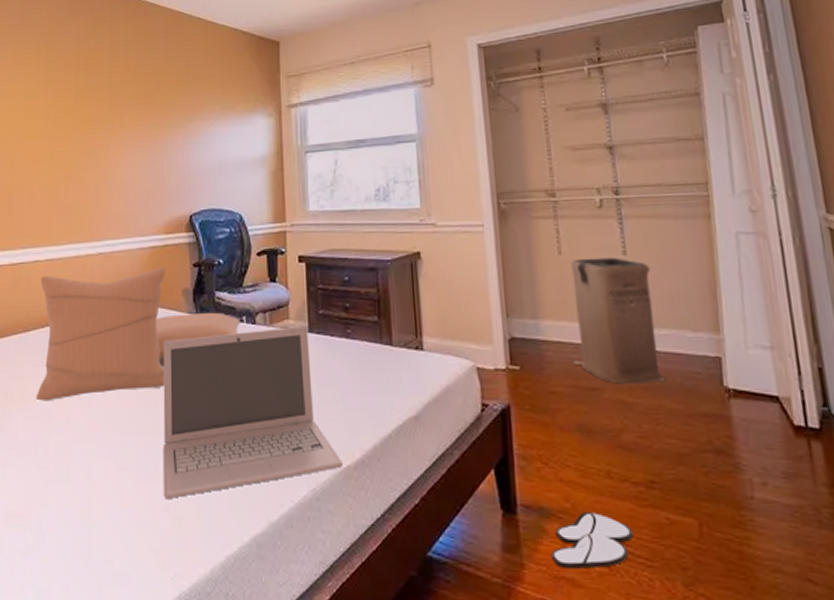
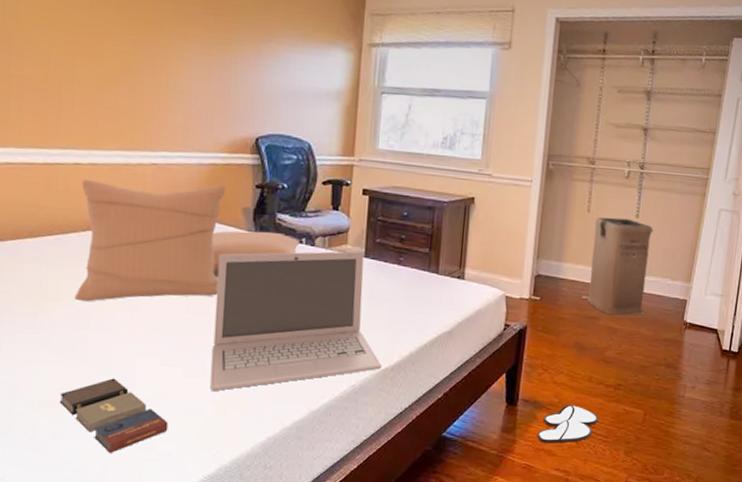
book set: none [24,485,125,574] -> present [59,378,168,453]

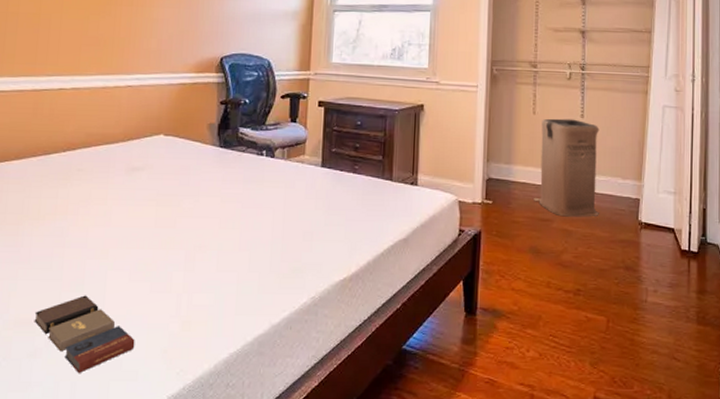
pillow: present [74,179,227,302] -> none [52,103,194,220]
laptop: present [211,251,382,391] -> none [176,161,340,306]
pillow: present [212,231,300,277] -> none [179,145,260,191]
slippers: present [537,405,599,443] -> none [498,313,560,355]

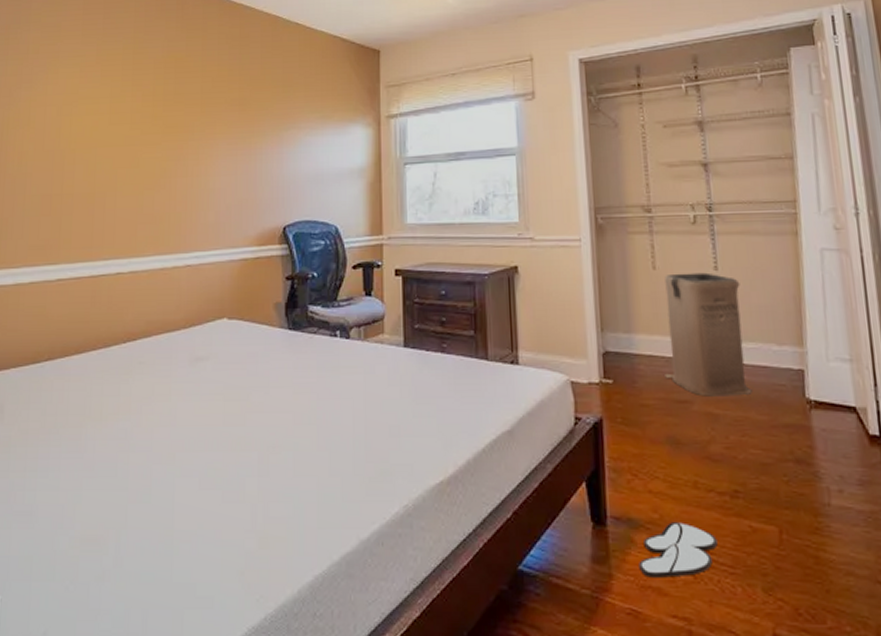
book set: present [34,295,135,373] -> none [100,507,209,599]
slippers: none [498,313,560,355] -> present [639,522,718,578]

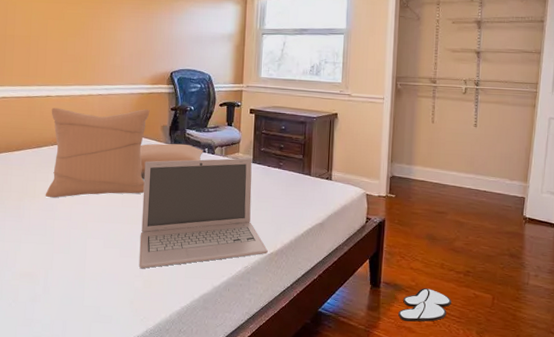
pillow: none [115,281,257,420] -> present [45,107,150,198]
pillow: none [245,326,334,383] -> present [140,143,203,179]
laptop: none [250,340,436,518] -> present [139,158,268,268]
laundry basket: present [665,272,752,397] -> none [431,127,491,211]

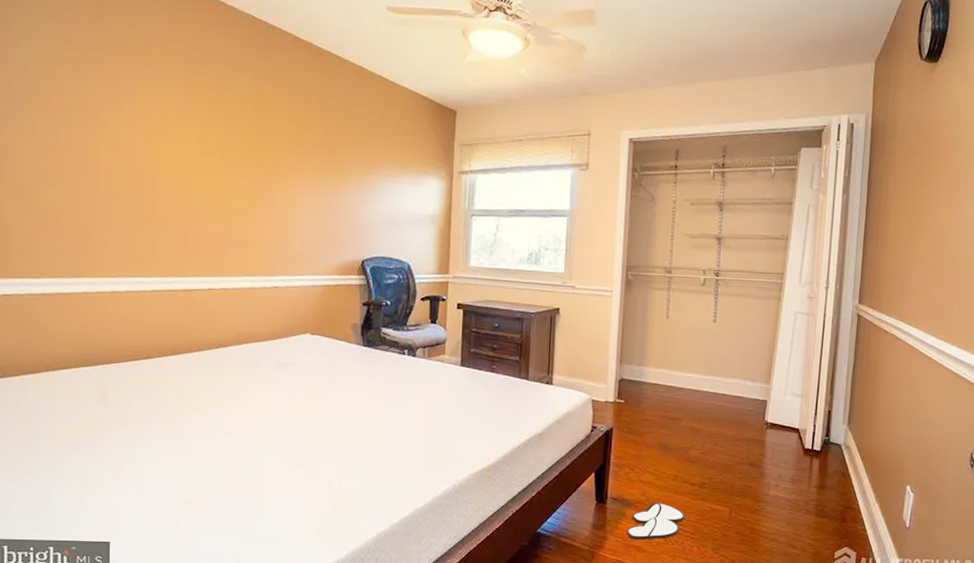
pillow: present [45,107,150,198] -> none [210,303,337,411]
laptop: present [139,158,268,268] -> none [327,360,479,490]
pillow: present [140,143,203,179] -> none [326,344,402,387]

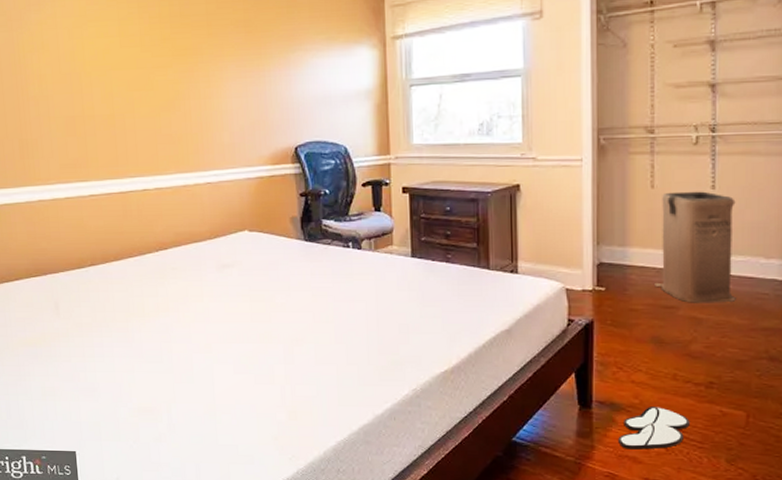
laundry basket: none [664,323,731,417] -> present [654,191,736,303]

